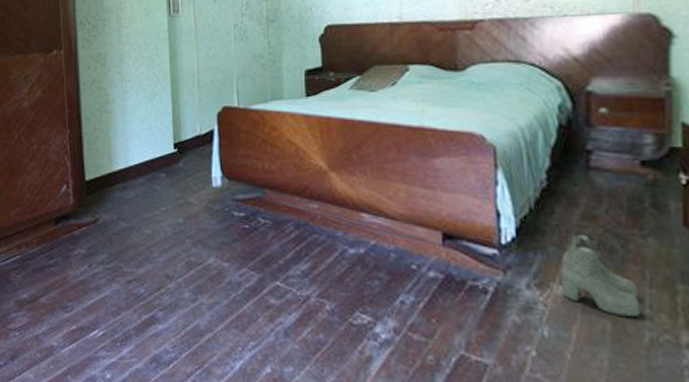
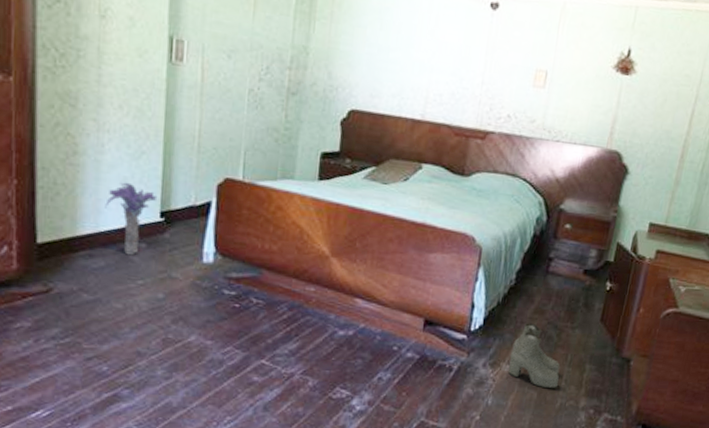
palm tree: none [131,121,171,185] -> present [105,182,158,256]

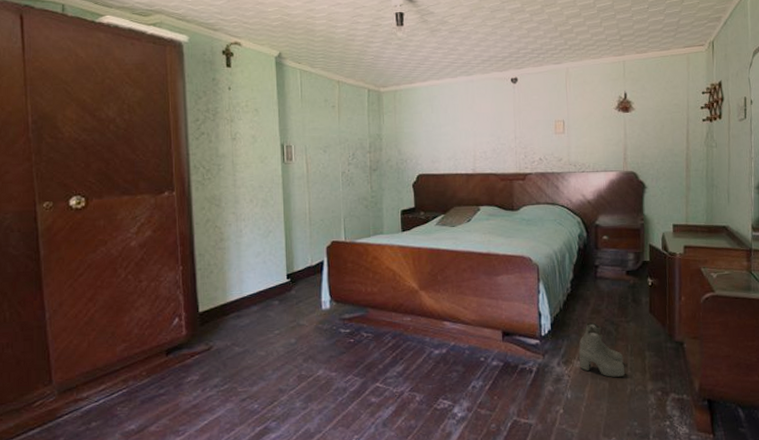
palm tree: present [105,182,158,256] -> none [246,256,284,312]

